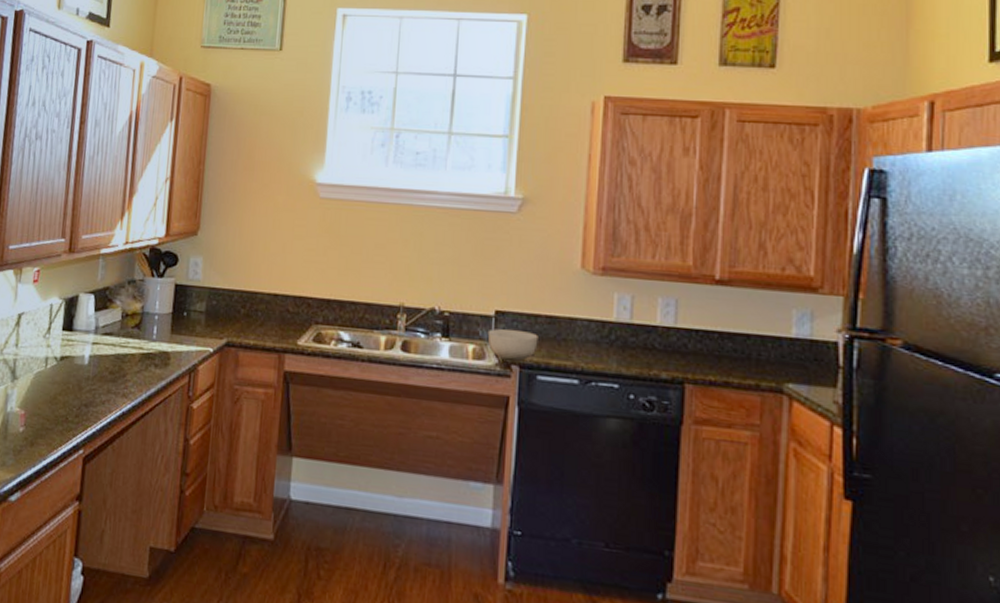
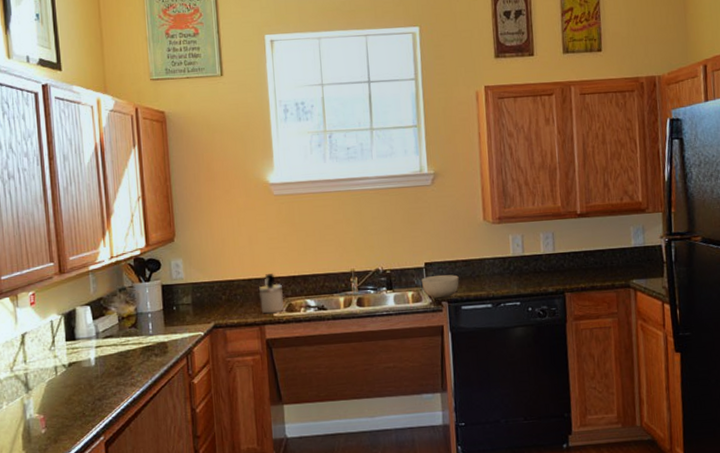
soap dispenser: none [283,291,314,341] -> present [258,274,284,314]

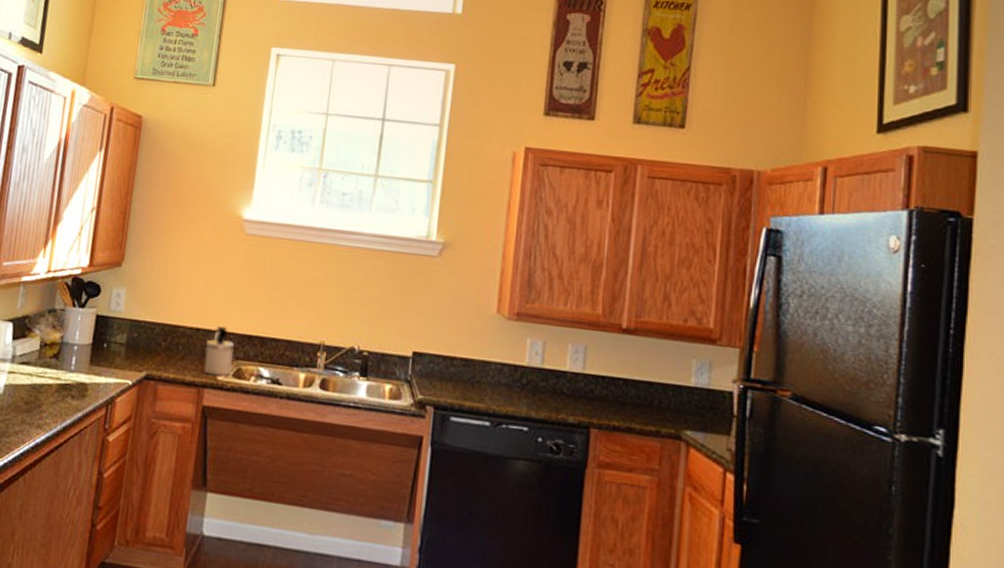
bowl: present [421,274,459,300] -> none [404,369,453,404]

